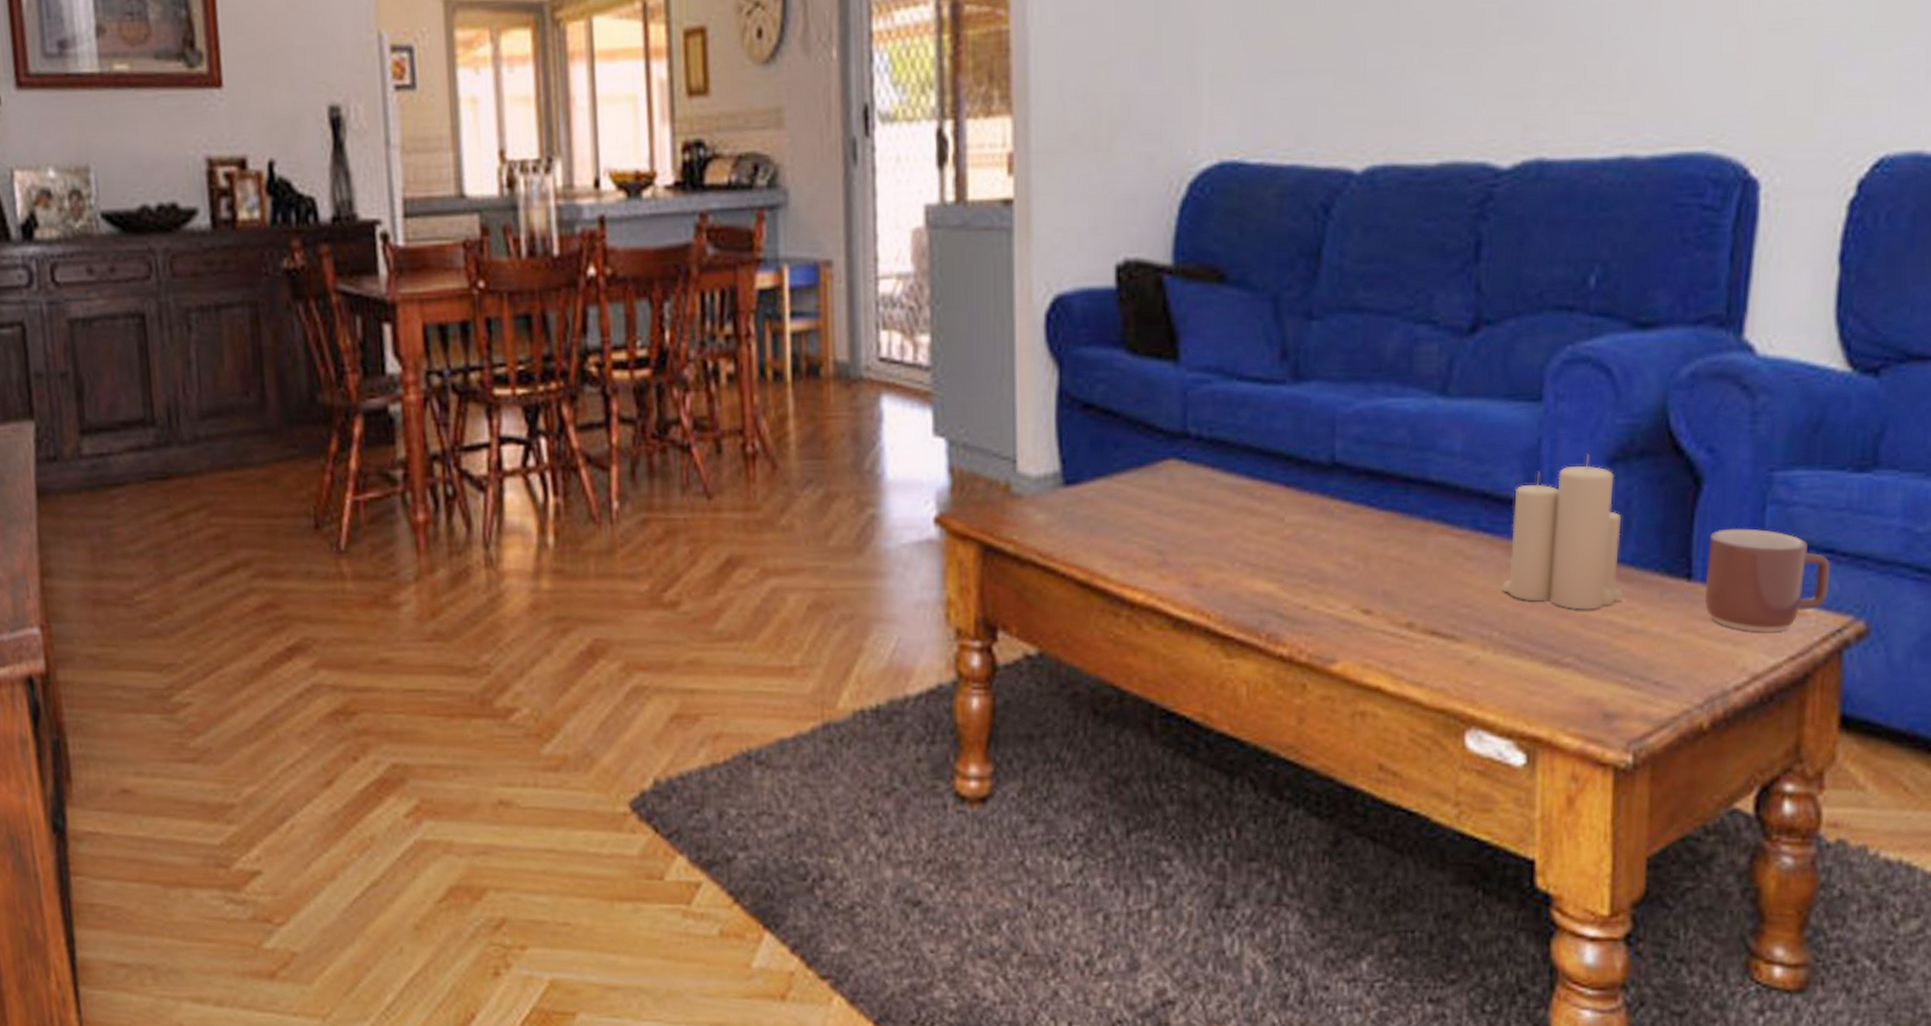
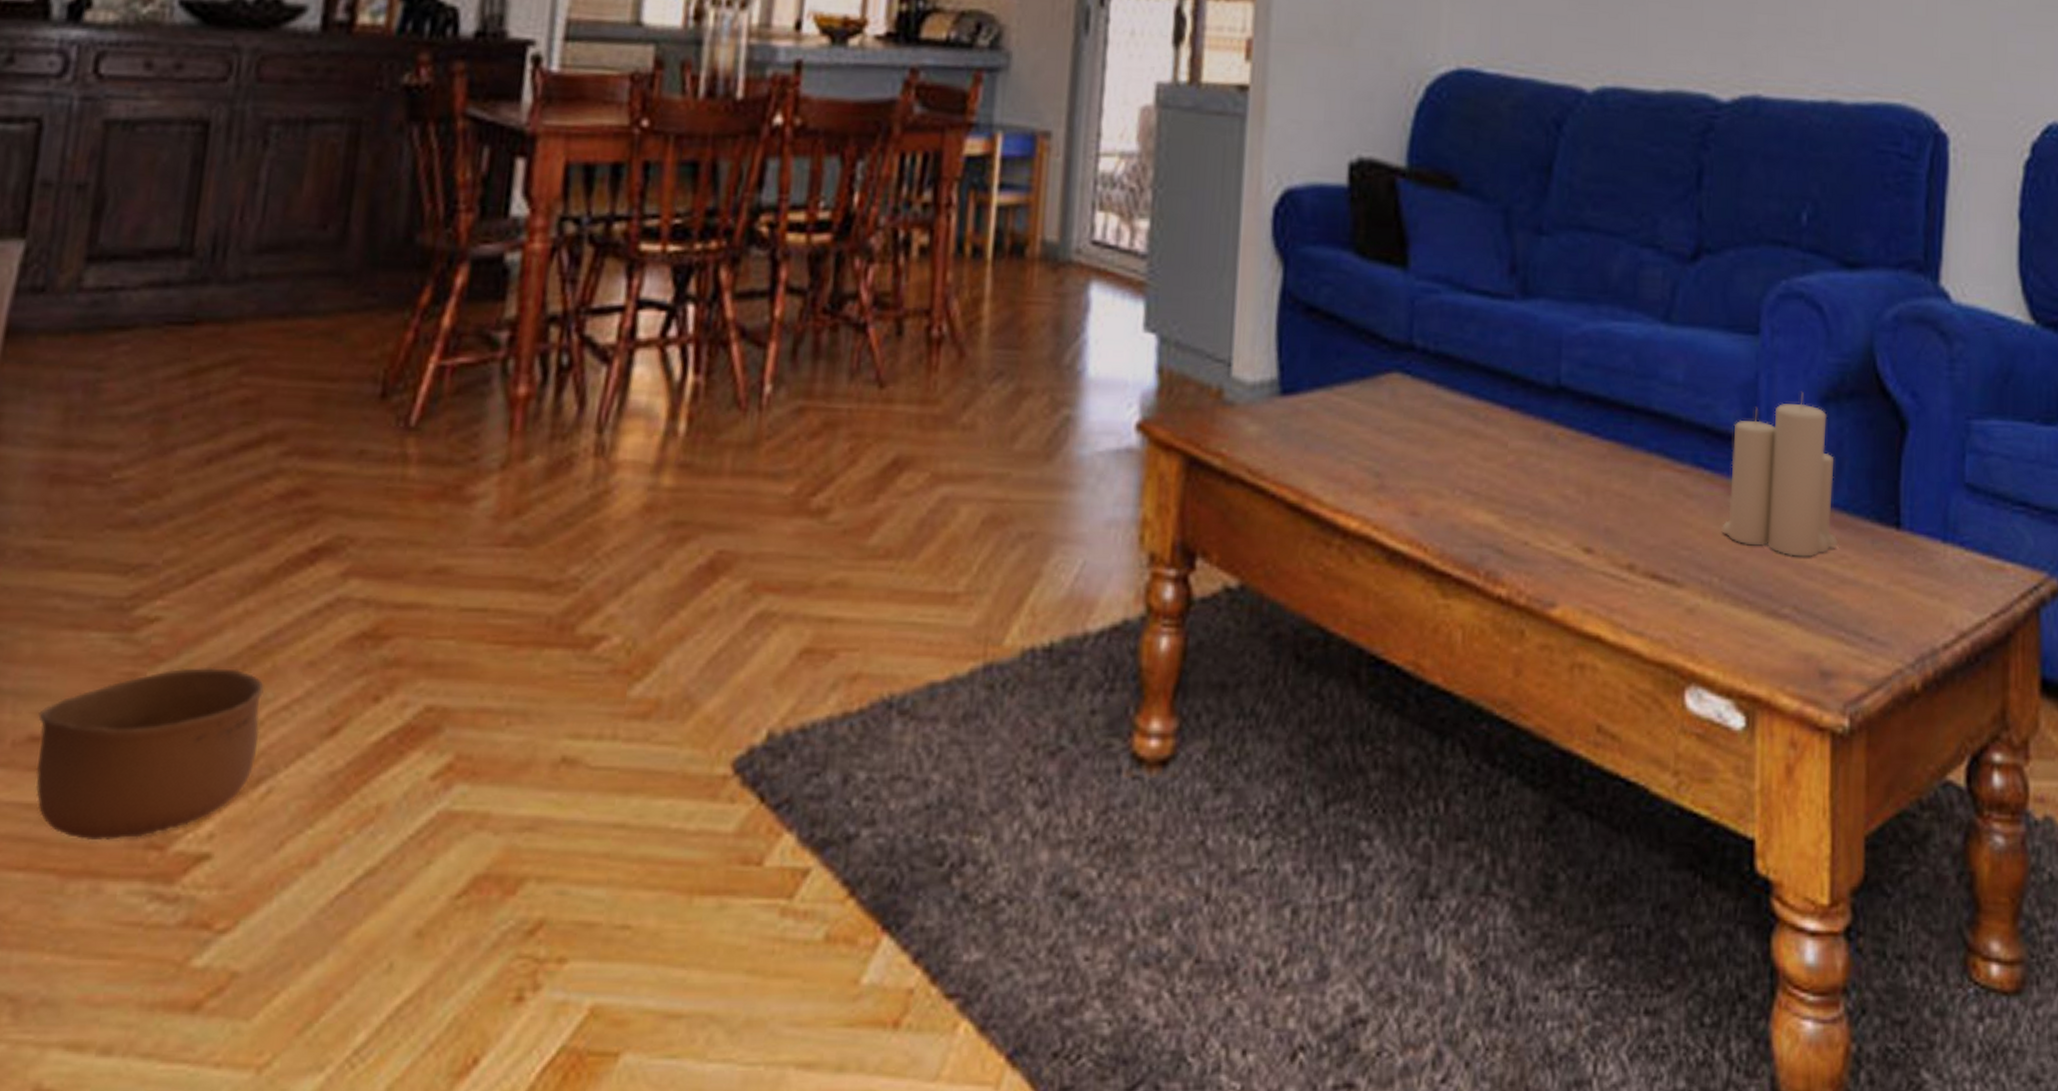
basket: none [123,737,278,861] -> present [35,666,264,840]
mug: present [1704,528,1831,632] -> none [1912,476,2026,587]

